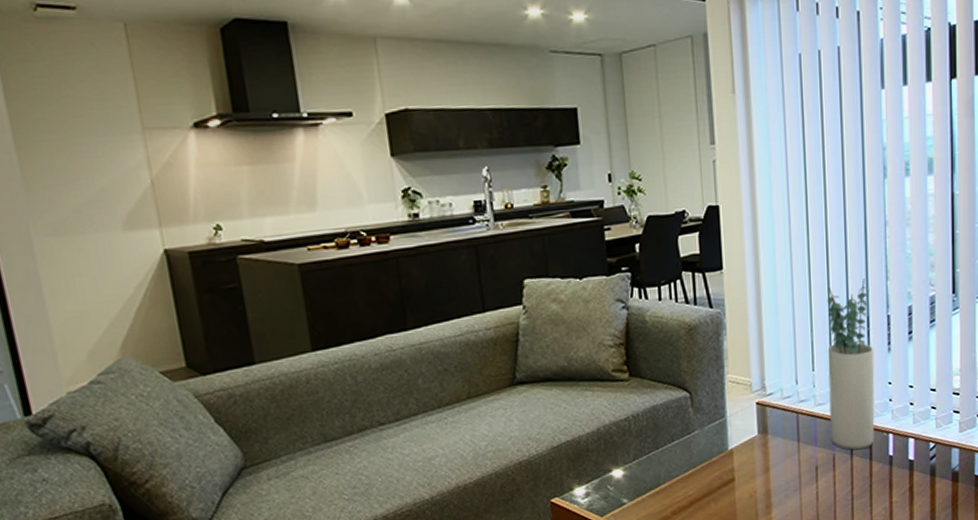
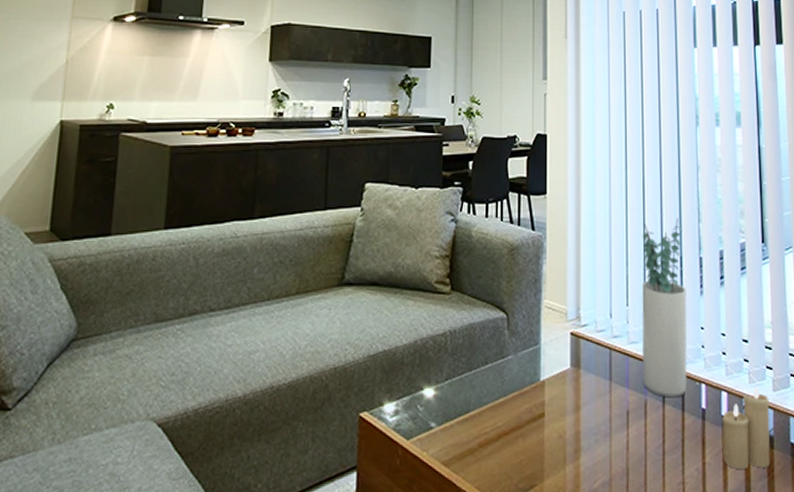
candle: none [908,429,955,504] -> present [722,386,771,470]

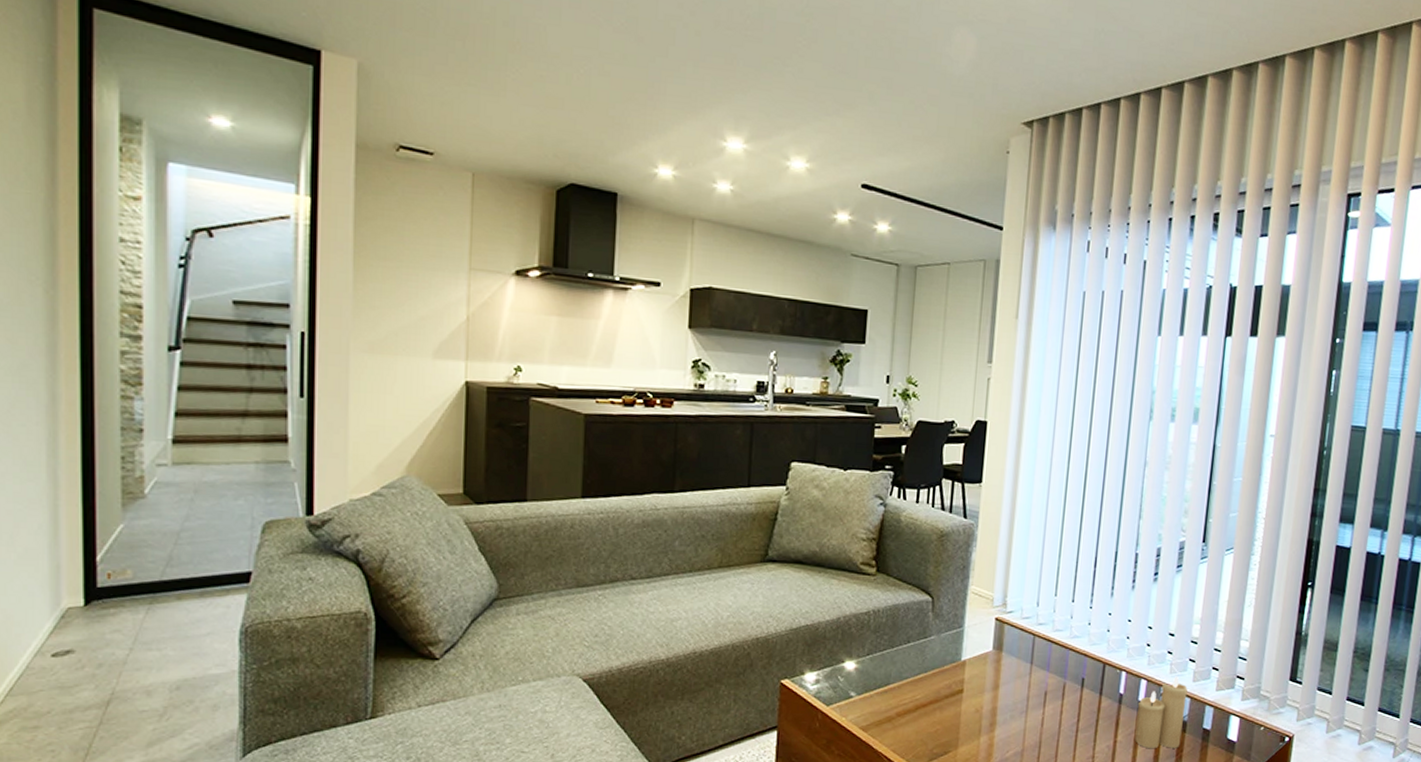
vase: present [642,218,688,398] -> none [1064,514,1121,683]

